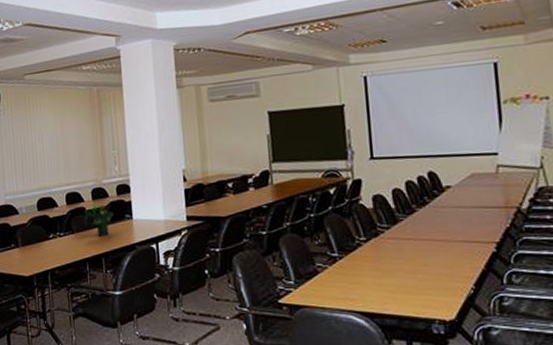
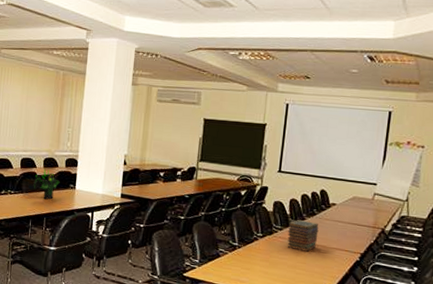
book stack: none [396,212,437,251] -> present [287,220,319,252]

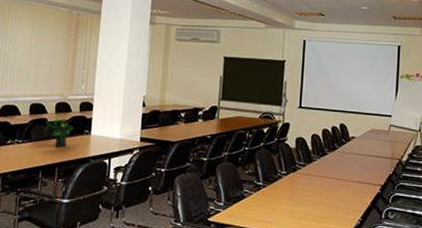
book stack: present [287,220,319,252] -> none [311,155,341,187]

